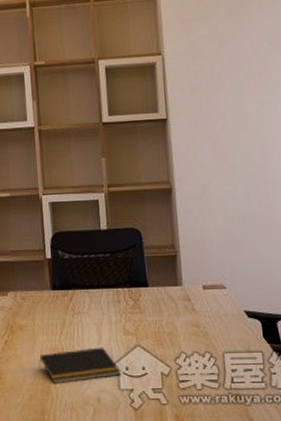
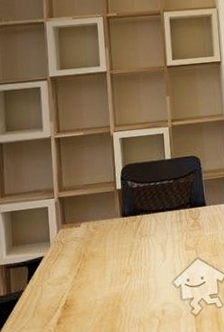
notepad: present [38,347,121,384] -> none [109,263,183,304]

